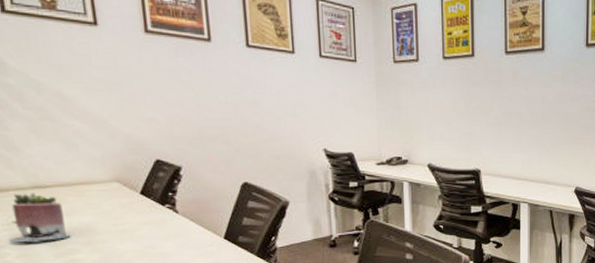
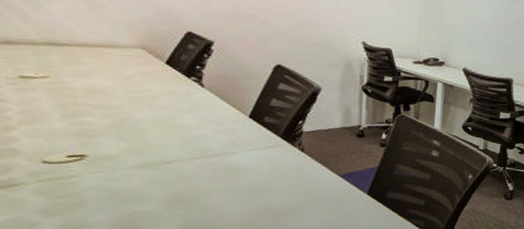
succulent planter: present [9,193,71,242] -> none [12,47,83,100]

